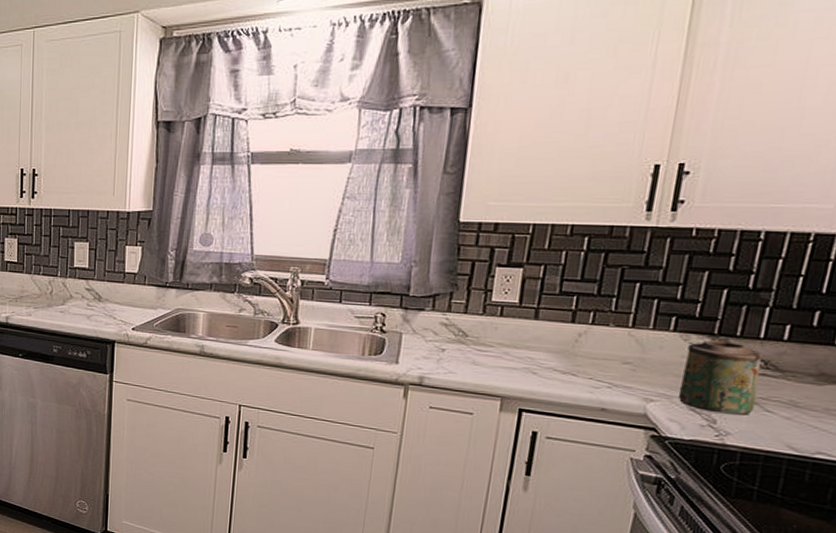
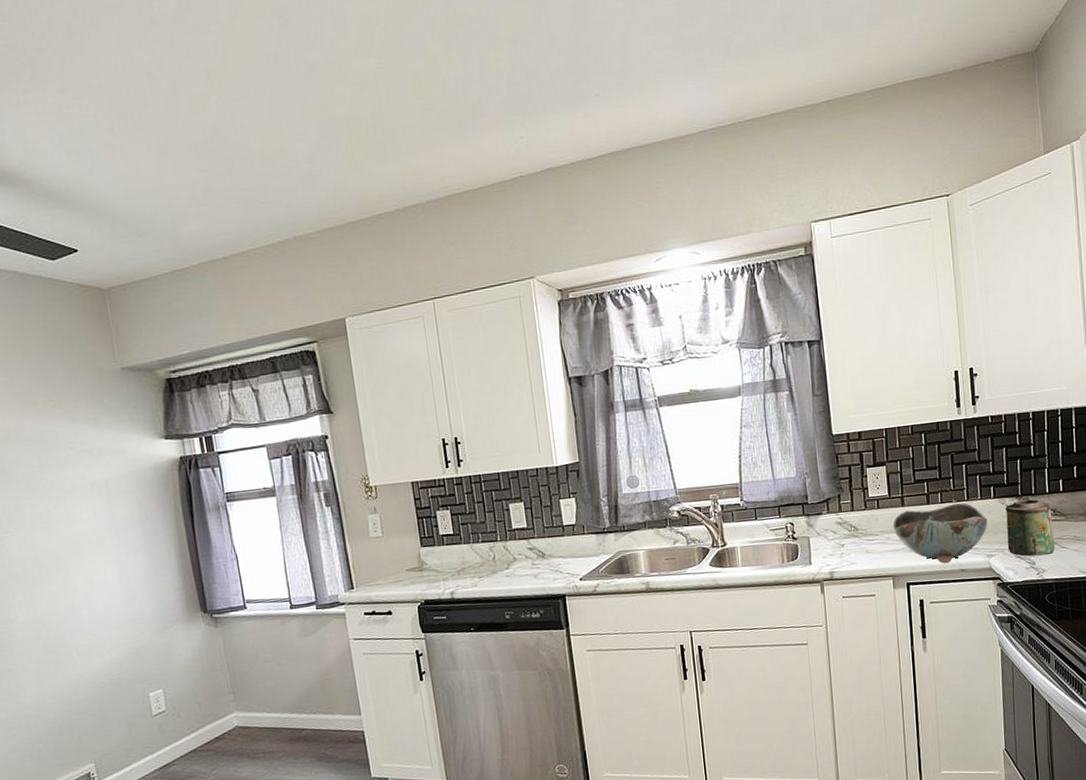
bowl: none [515,325,657,397] -> present [892,503,988,564]

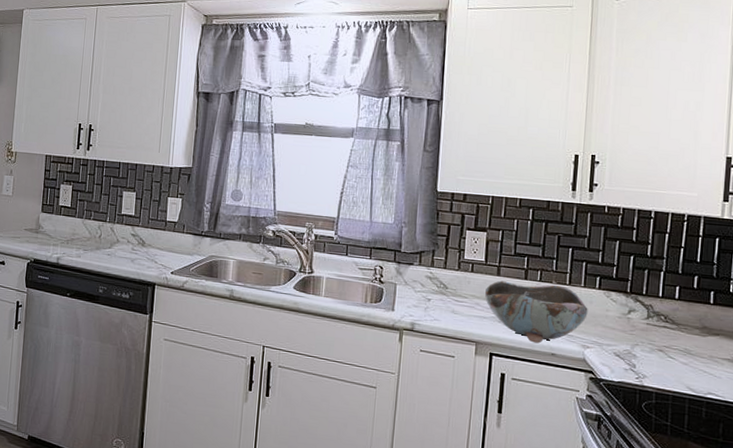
canister: present [1006,499,1055,557] -> none [606,297,663,361]

